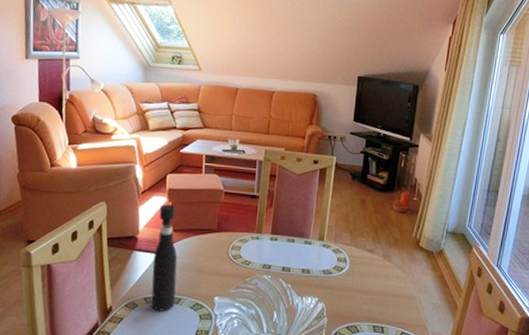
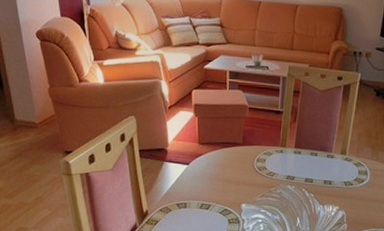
pepper grinder: present [151,204,178,311] -> none [183,119,206,216]

